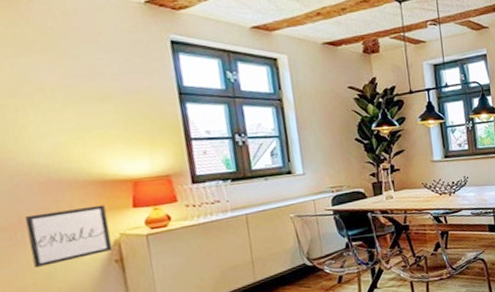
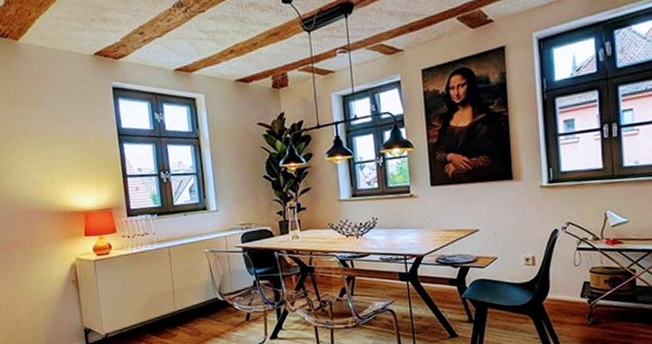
wall art: present [24,204,113,267] -> none [14,232,71,282]

